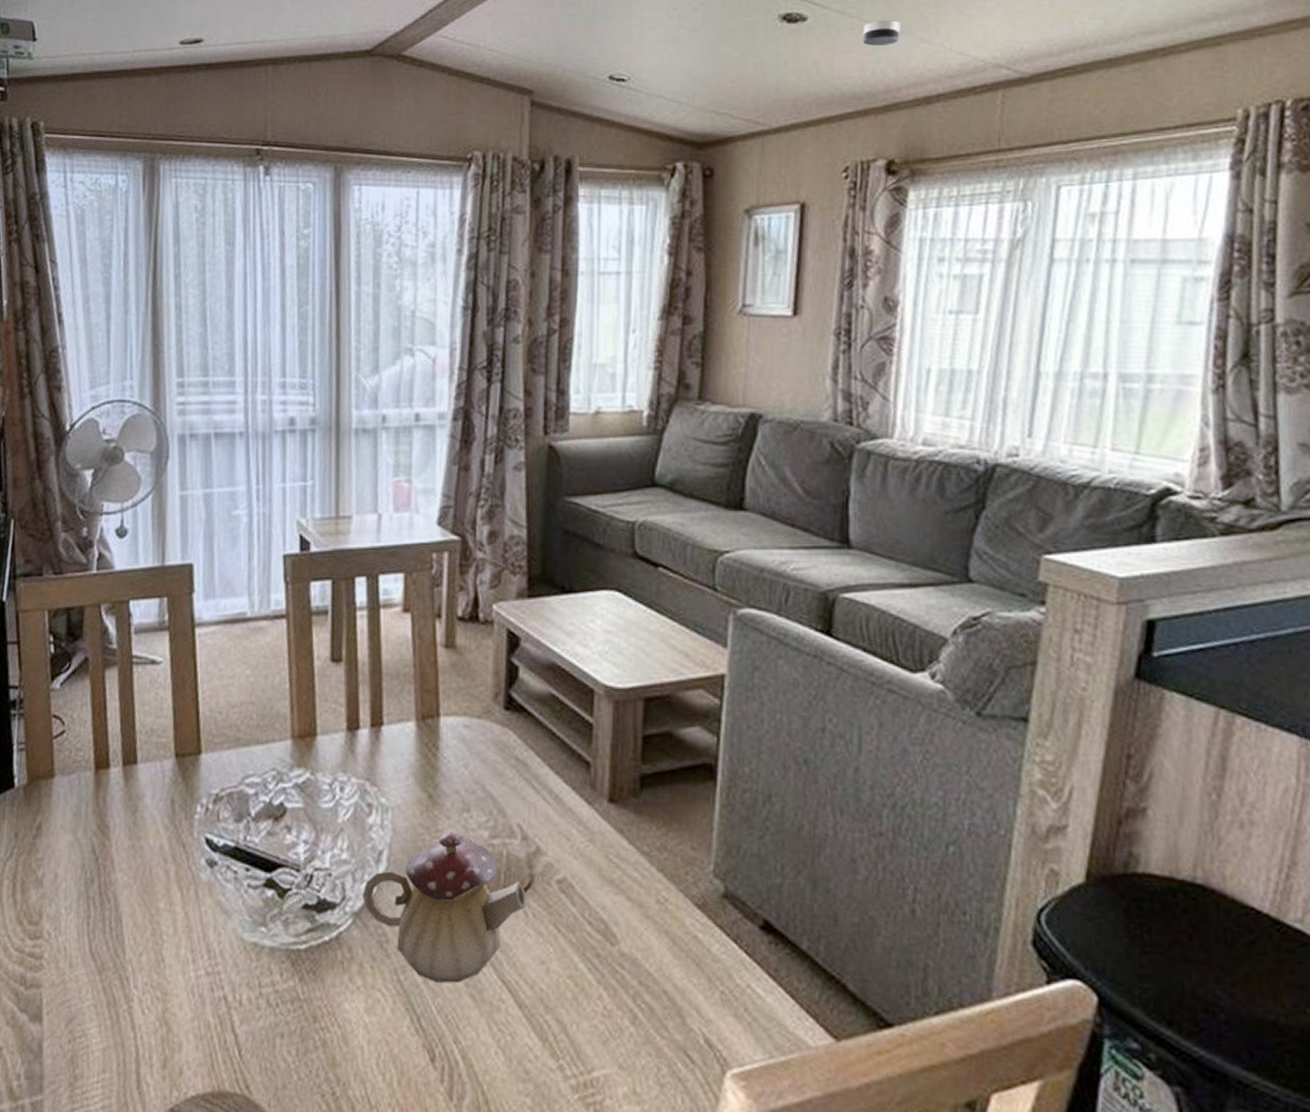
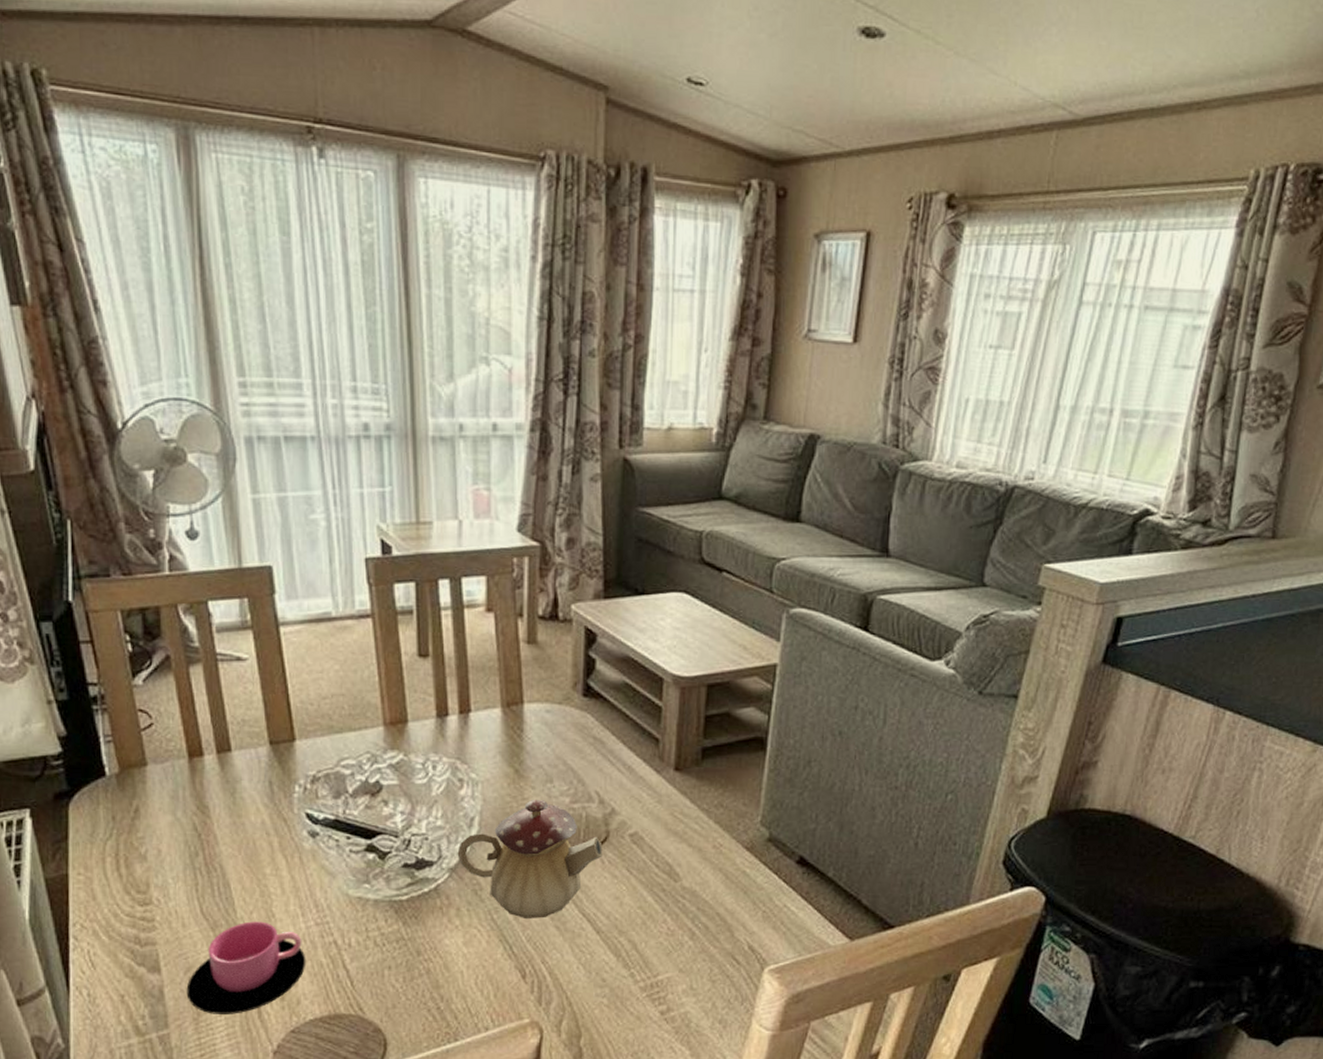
cup: none [65,965,193,1082] -> present [186,921,306,1014]
smoke detector: present [863,19,900,46] -> none [936,44,972,73]

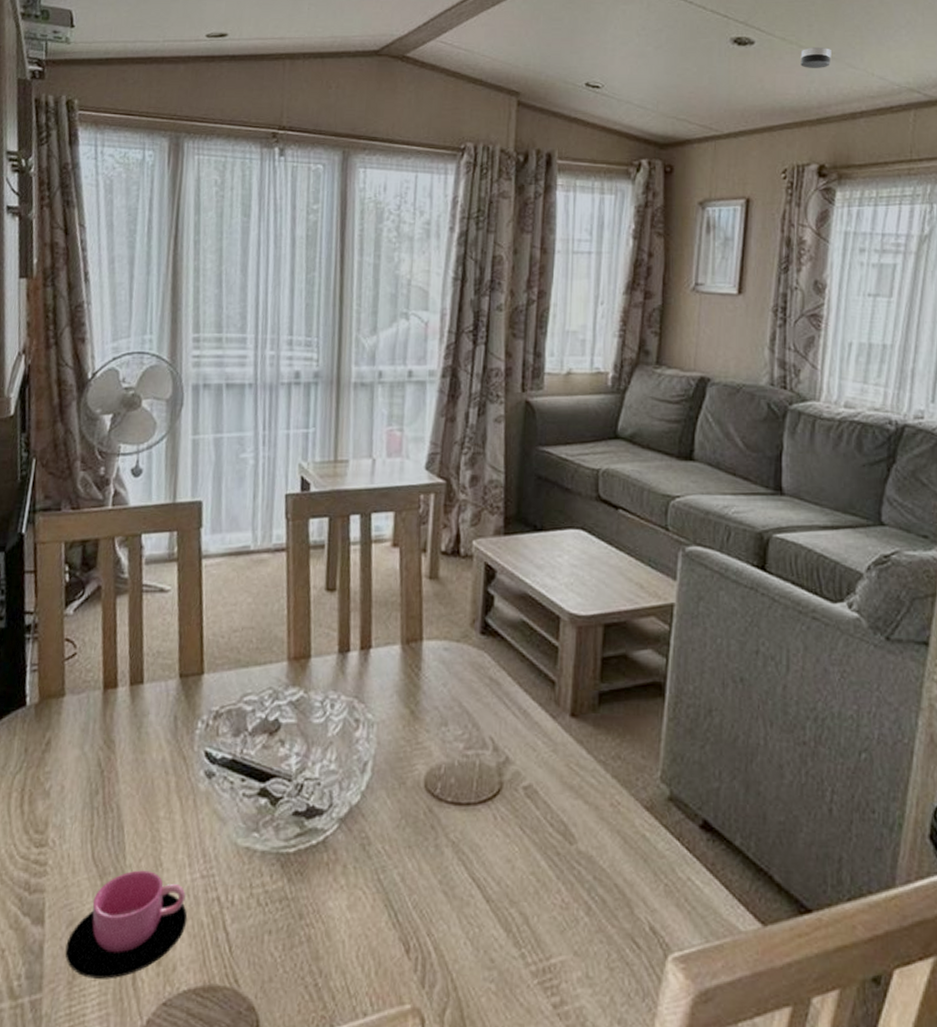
teapot: present [457,799,603,918] -> none [348,743,495,881]
smoke detector: none [936,44,972,73] -> present [800,46,832,68]

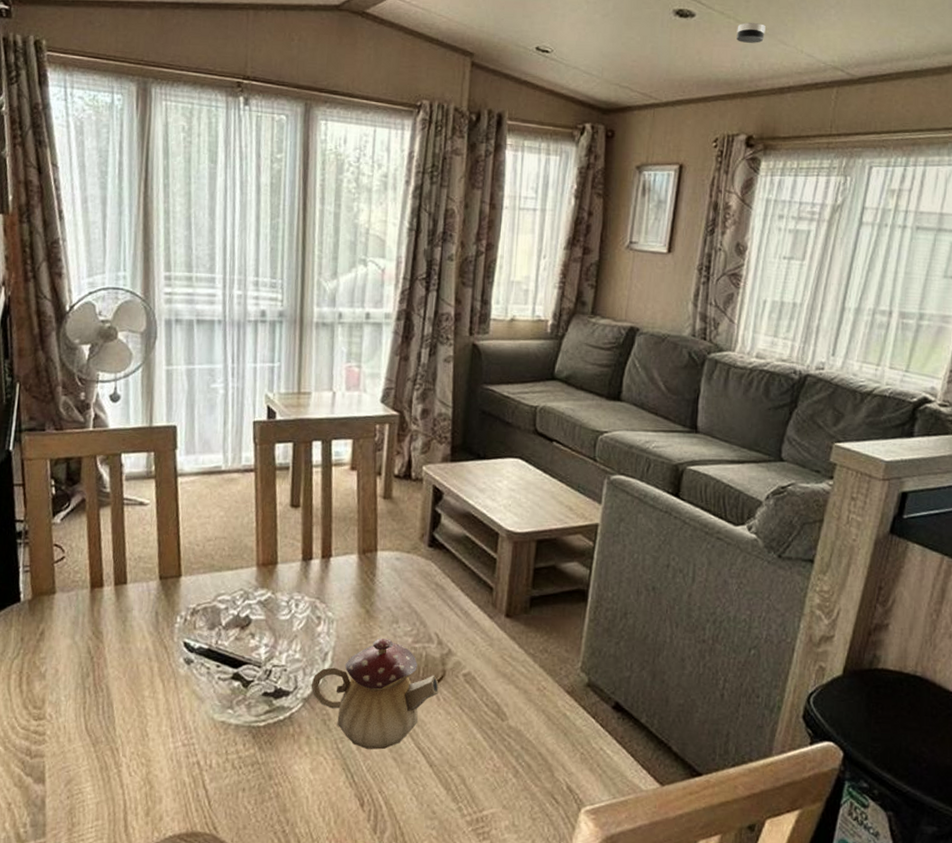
cup: present [65,870,188,979] -> none [64,739,172,827]
teapot: none [348,743,495,881] -> present [311,637,439,750]

